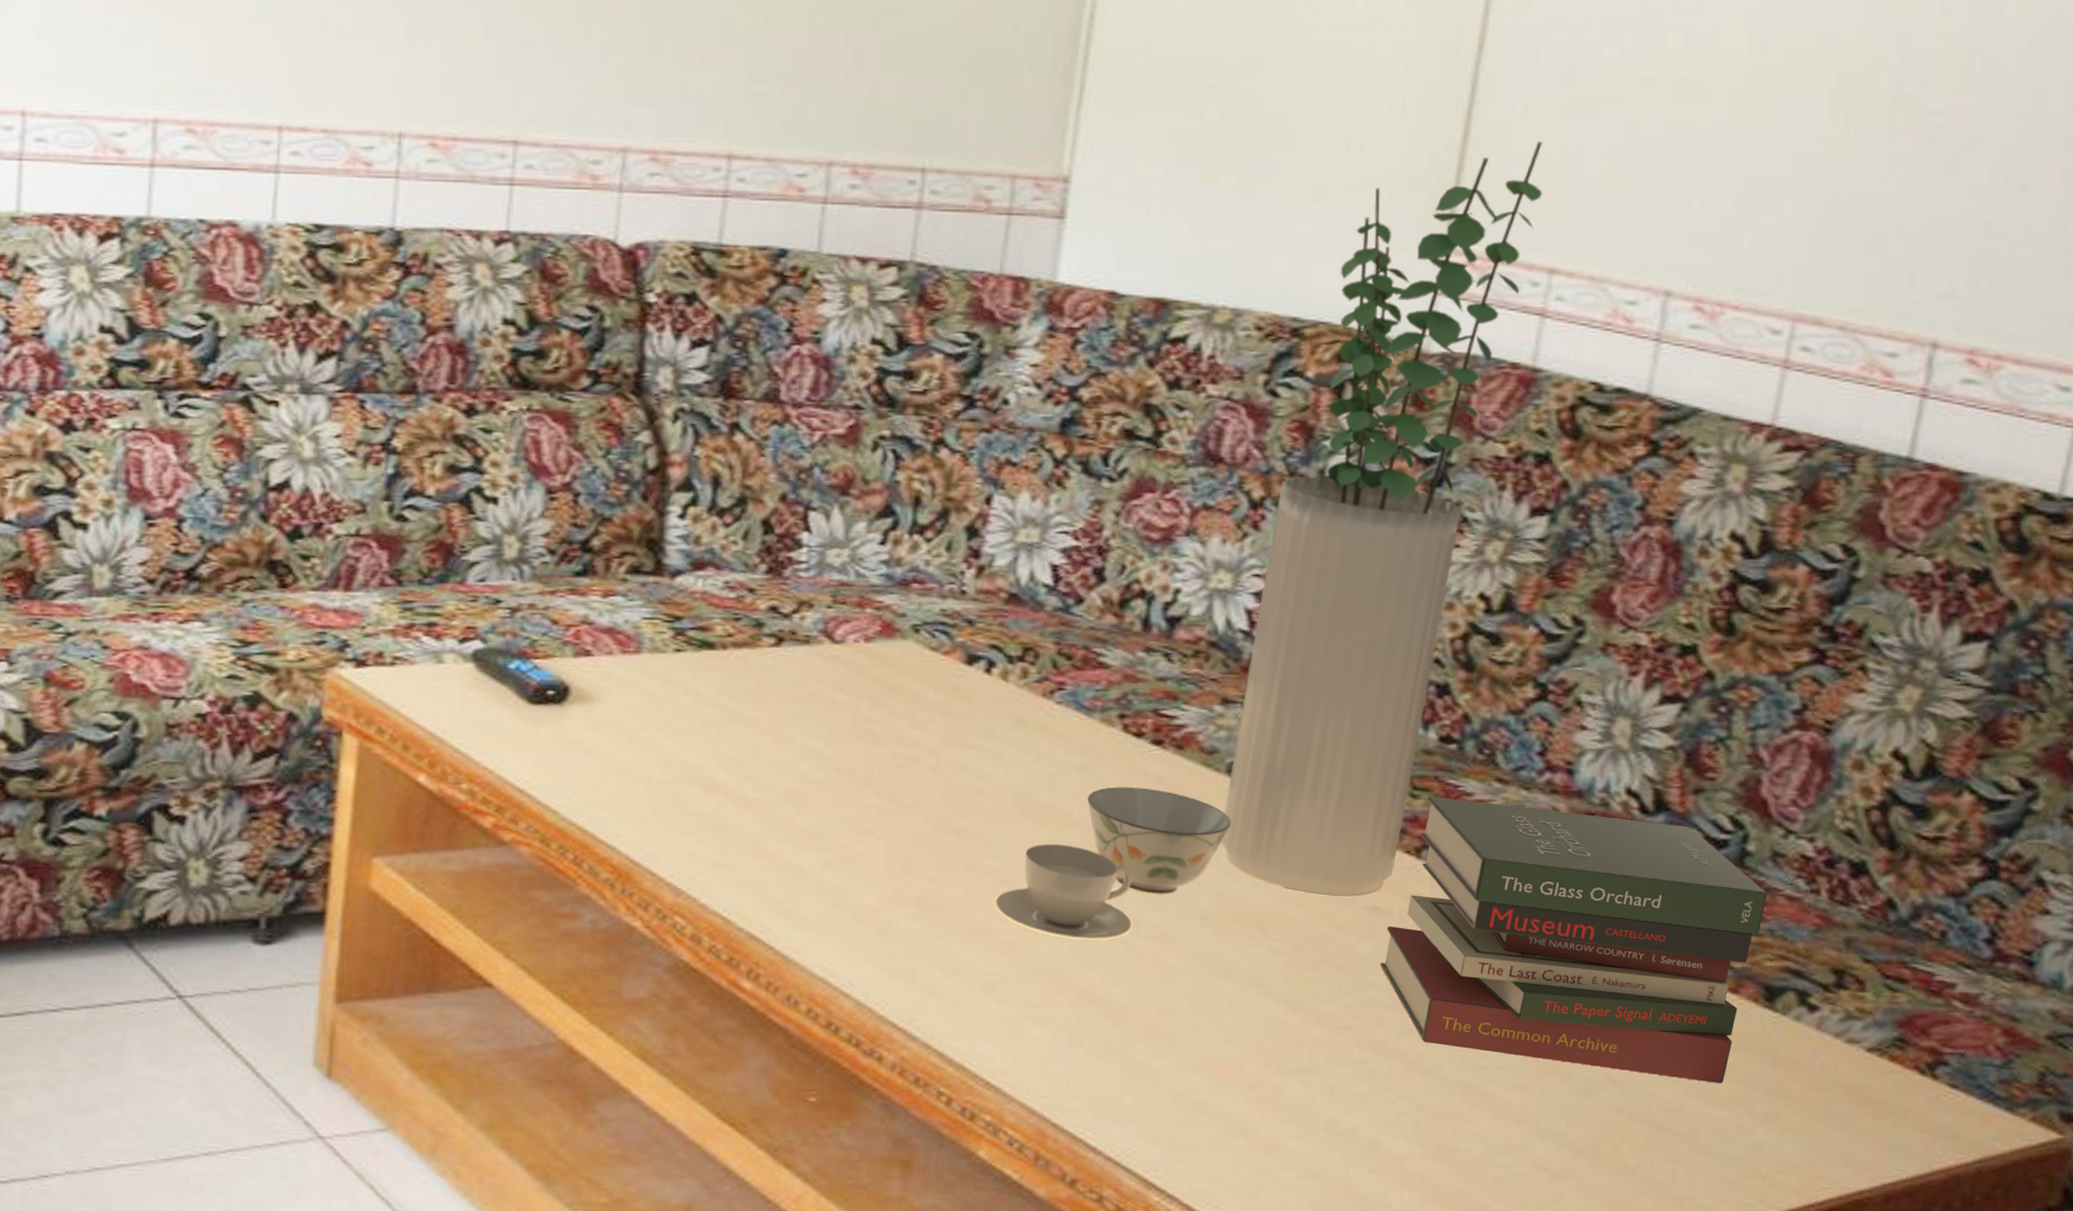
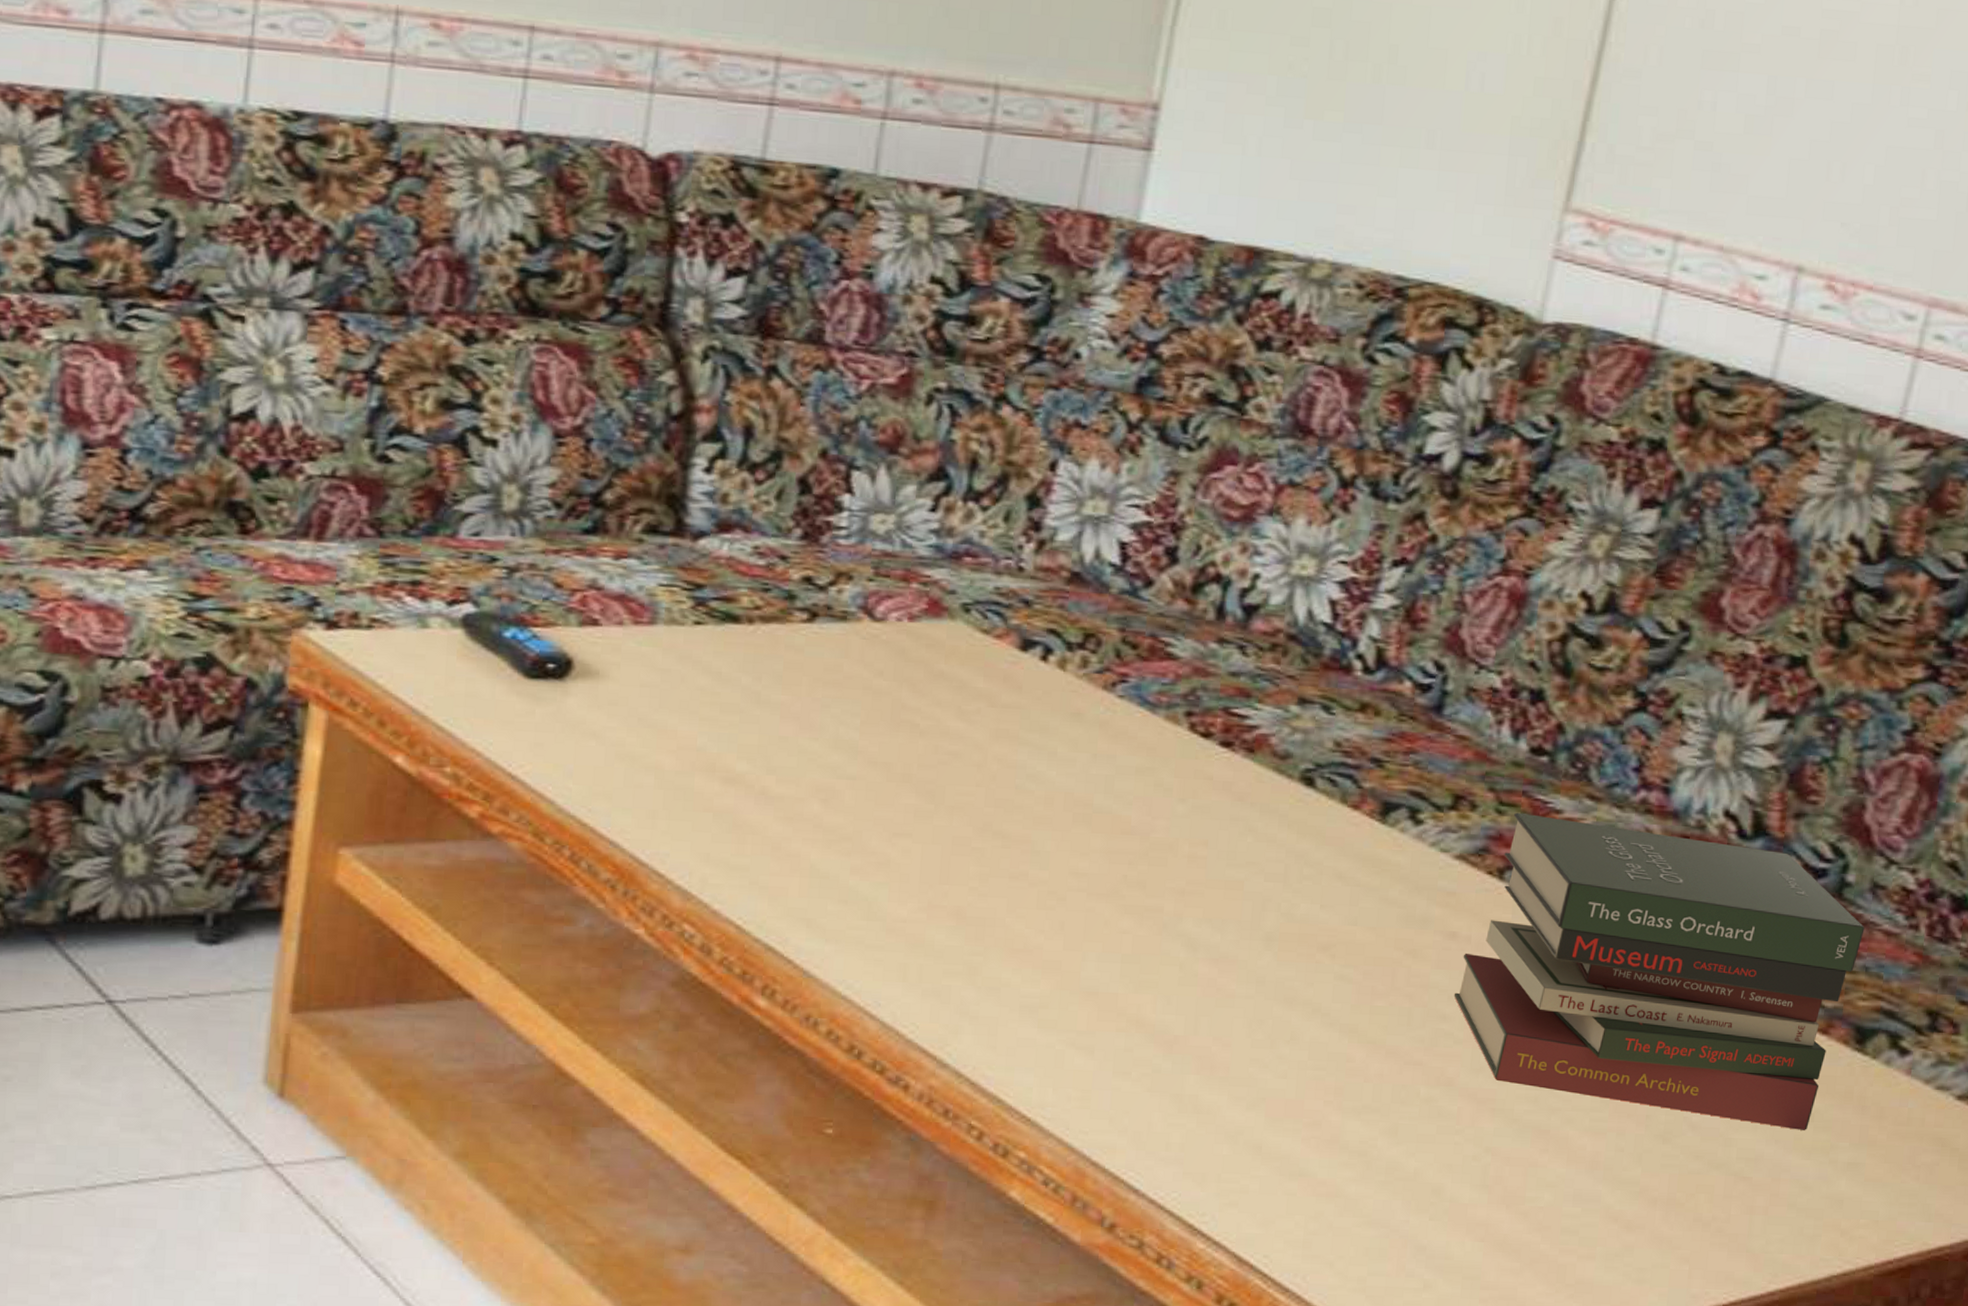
teacup: present [995,844,1132,939] -> none [1040,853,1192,960]
soup bowl: present [1086,787,1232,894] -> none [1146,792,1303,912]
vase: present [1221,141,1543,897] -> none [1290,91,1677,920]

